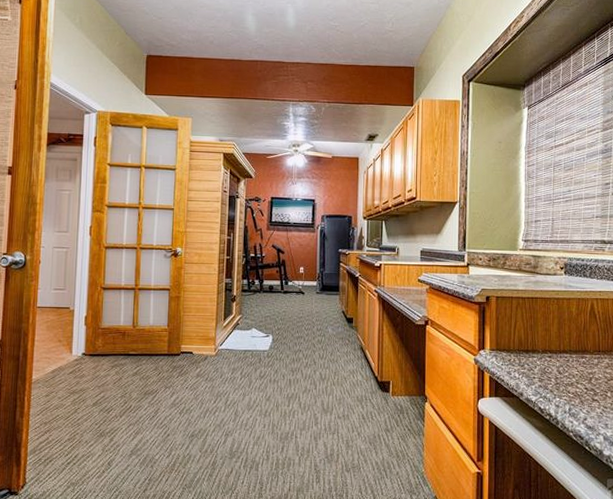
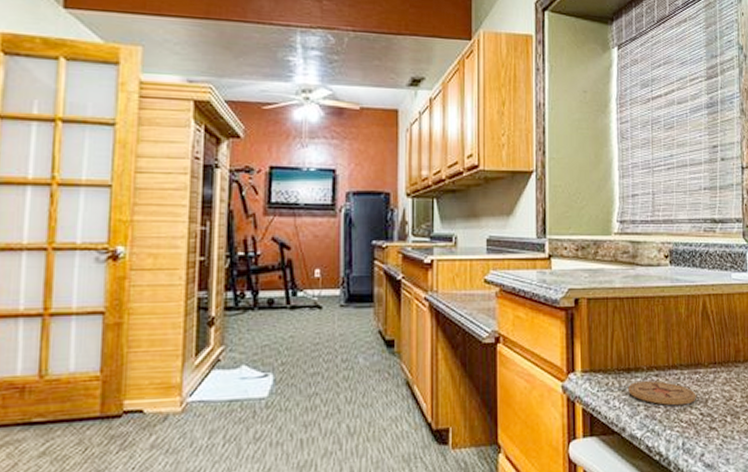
coaster: none [526,360,582,381] -> present [628,381,696,406]

